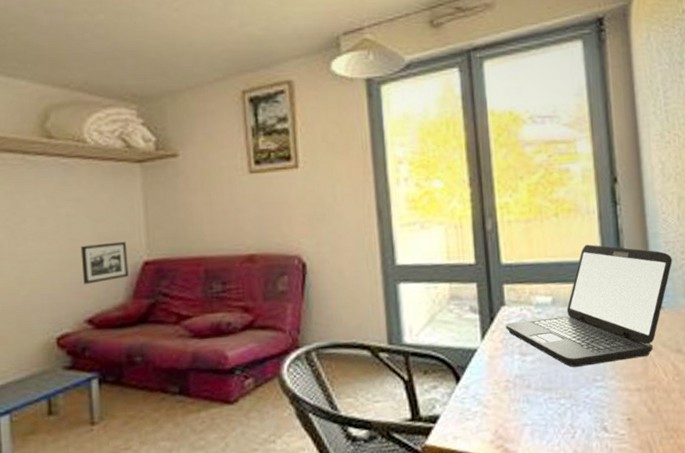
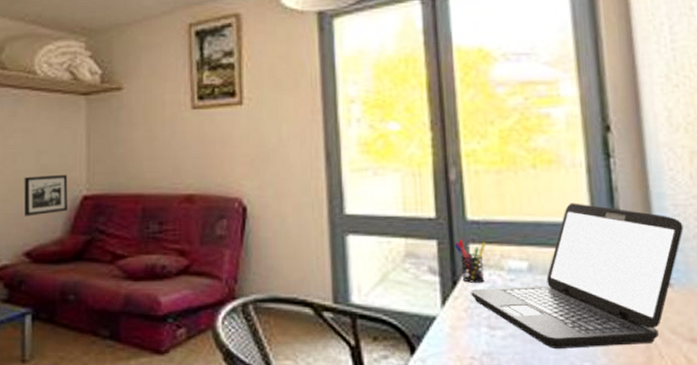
pen holder: none [491,281,517,318] -> present [454,239,486,283]

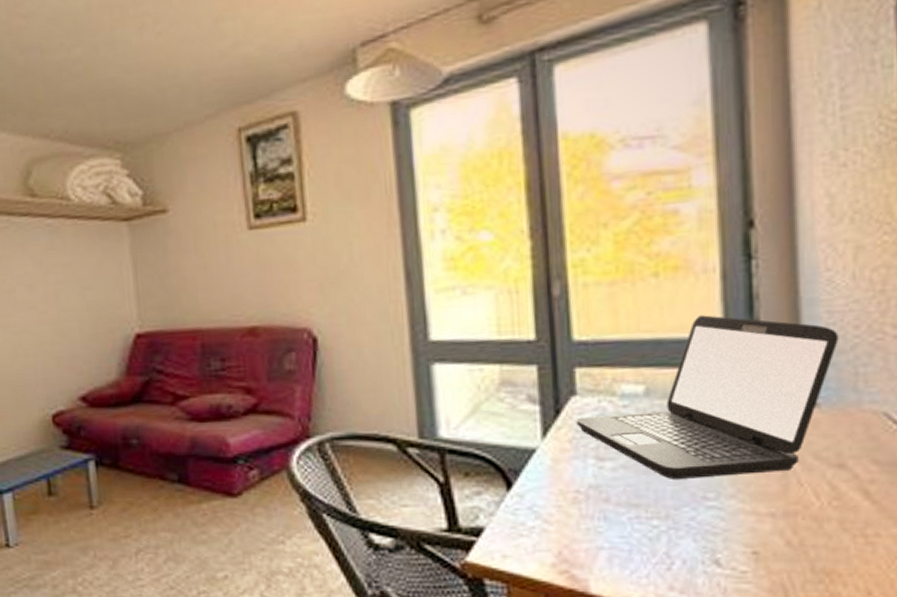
picture frame: present [24,174,68,217] -> none [70,311,121,359]
pen holder: present [454,239,486,283] -> none [558,363,595,411]

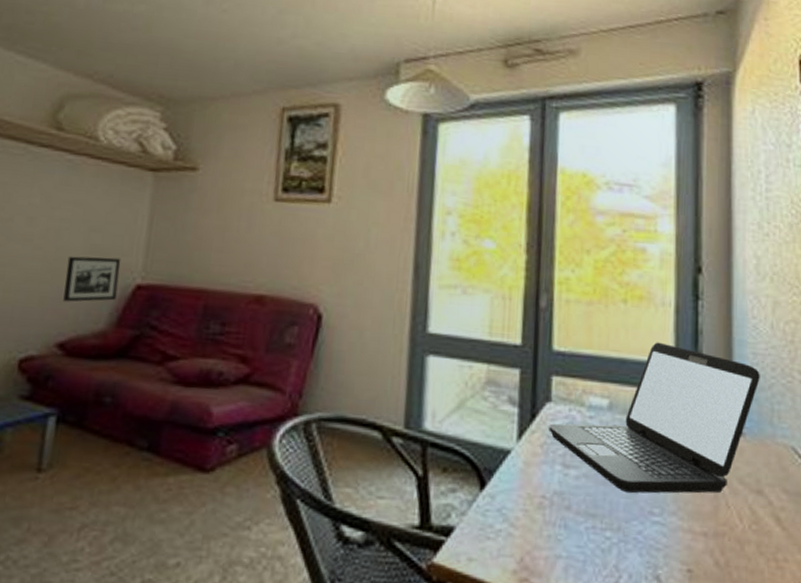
picture frame: none [70,311,121,359] -> present [63,256,121,302]

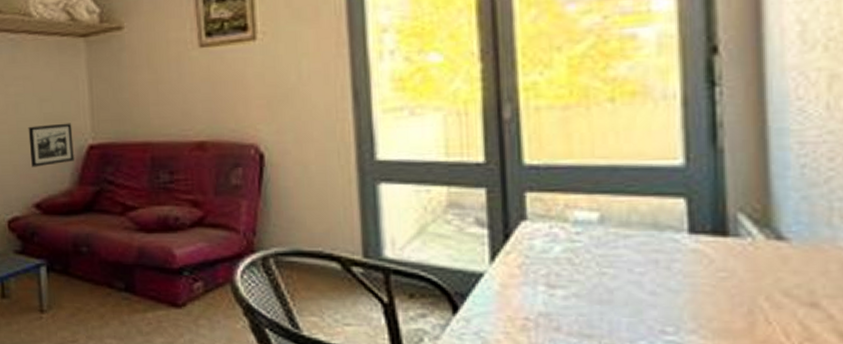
laptop: present [549,342,760,493] -> none [526,142,811,311]

